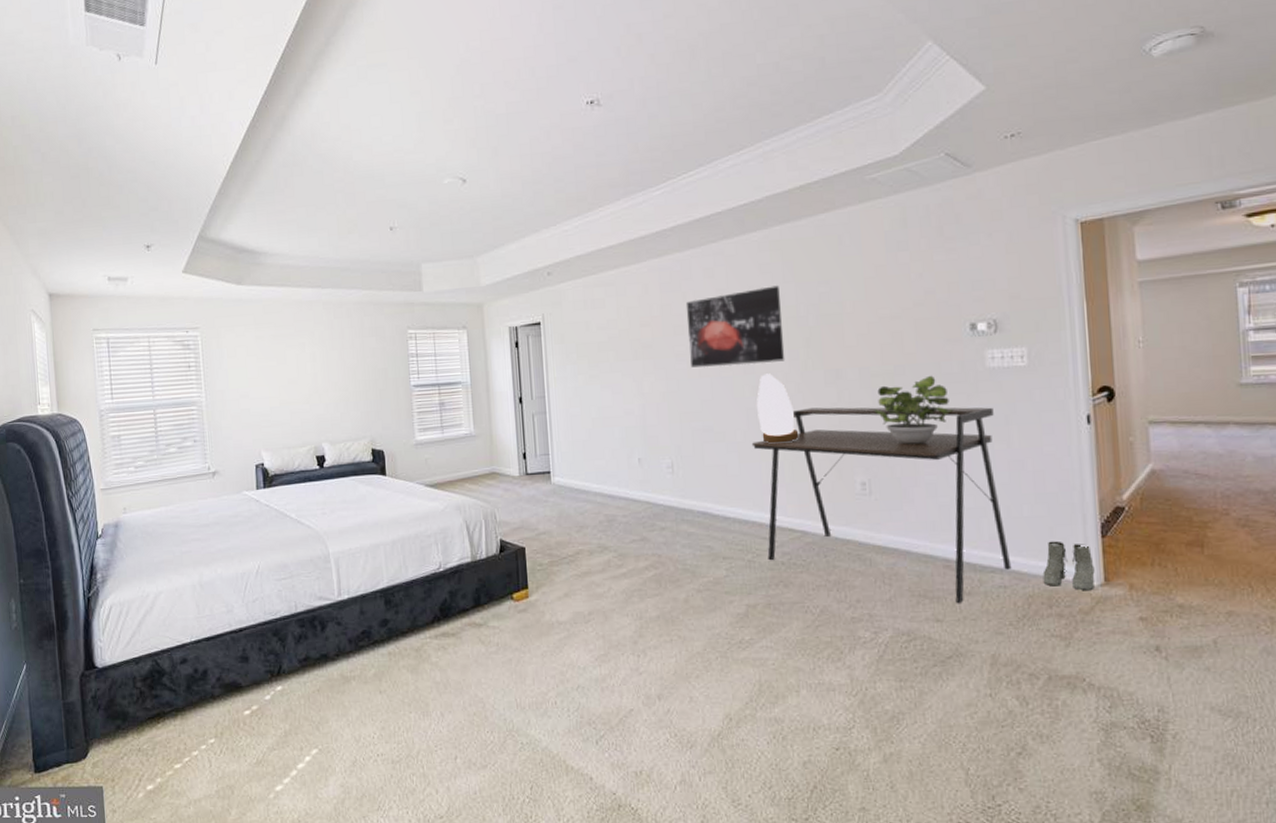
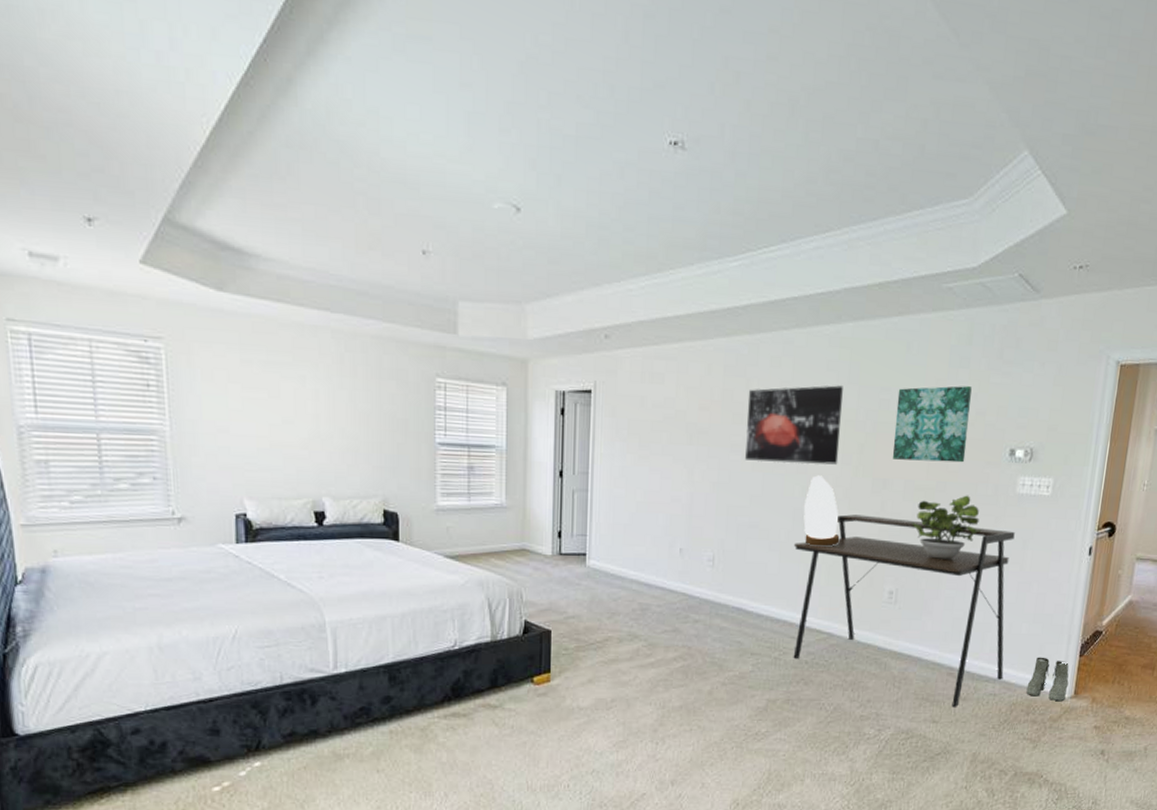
wall art: none [836,268,921,349] -> present [892,386,972,463]

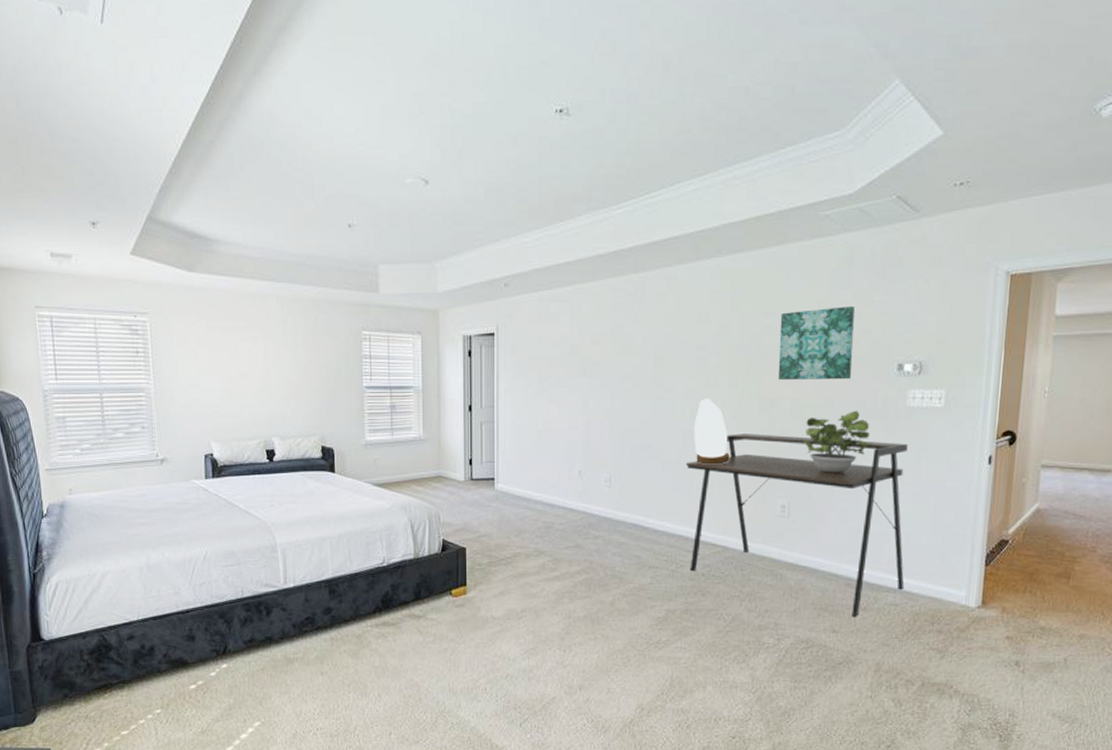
wall art: present [745,385,843,465] -> none [635,314,726,389]
boots: present [1026,657,1069,702] -> none [929,567,975,612]

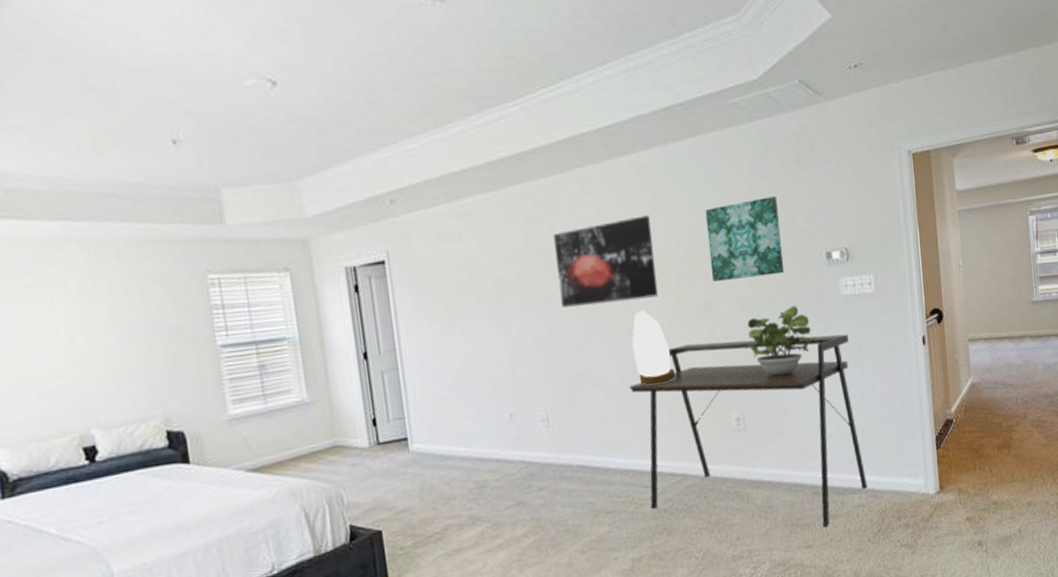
wall art: none [635,314,726,389] -> present [553,215,659,308]

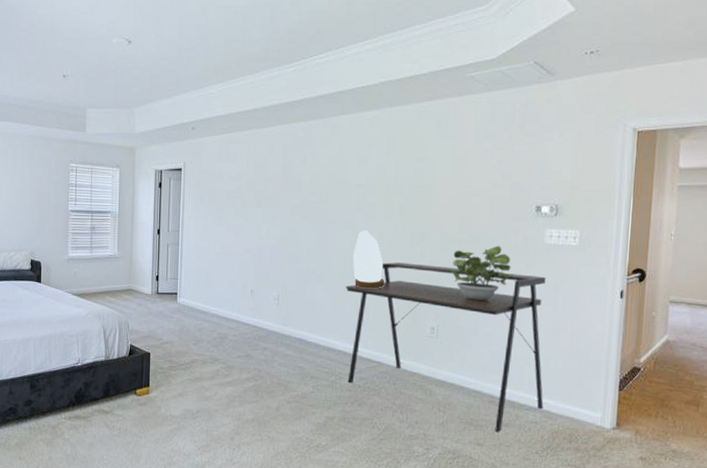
wall art: present [553,215,659,308] -> none [303,158,383,222]
wall art: present [705,196,785,281] -> none [428,155,497,218]

